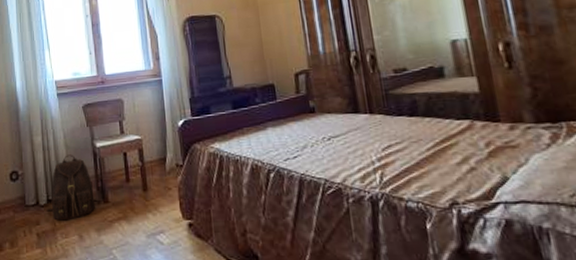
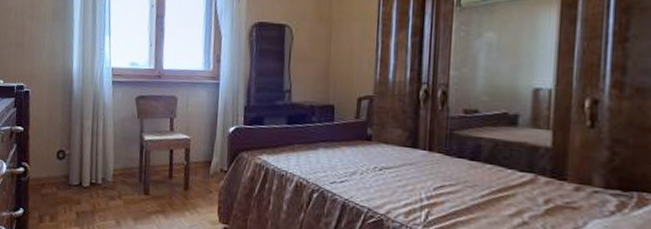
backpack: present [46,154,102,221] -> none [88,142,143,205]

